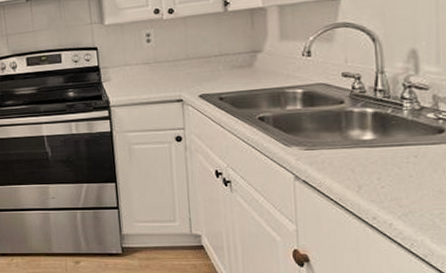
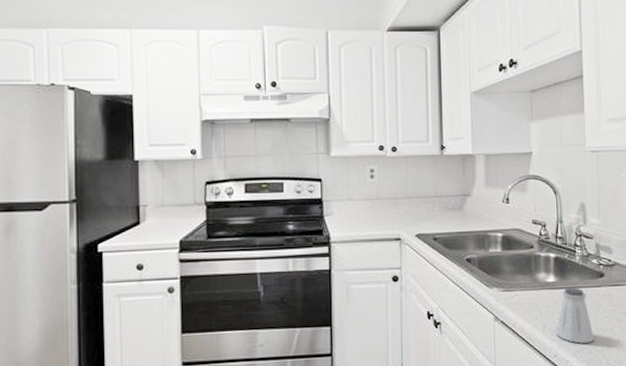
saltshaker: none [376,144,429,206] -> present [556,287,594,344]

